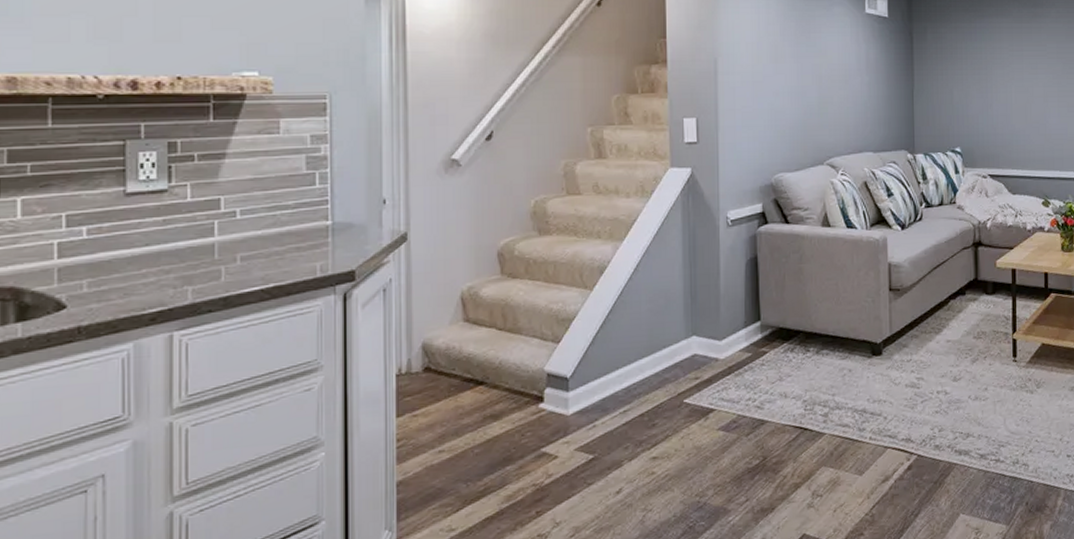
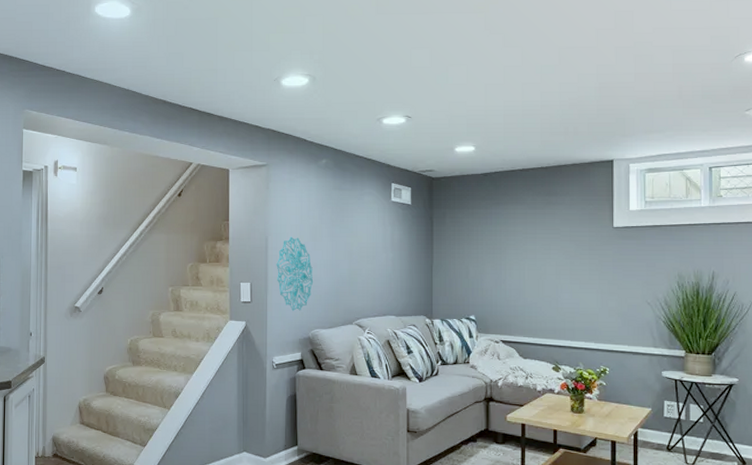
wall decoration: none [728,57,776,152] -> present [276,236,314,311]

